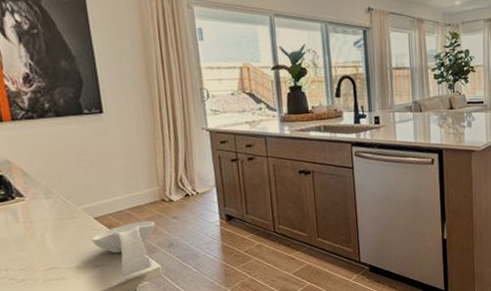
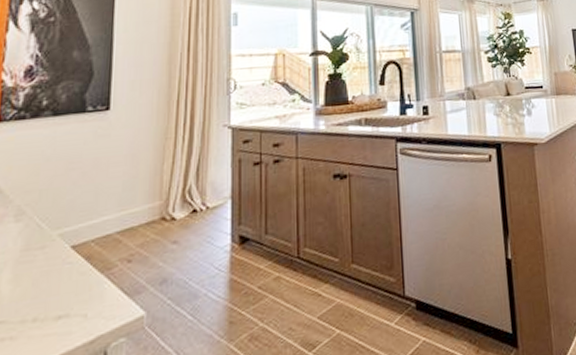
spoon rest: present [91,221,155,277] -> none [61,248,148,332]

